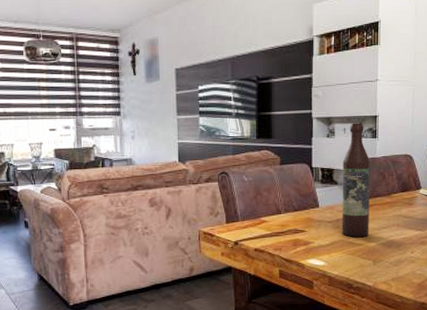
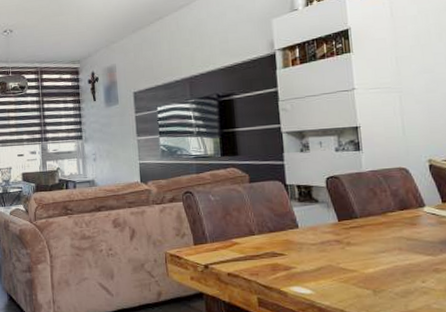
wine bottle: present [342,123,370,237] -> none [322,135,364,262]

